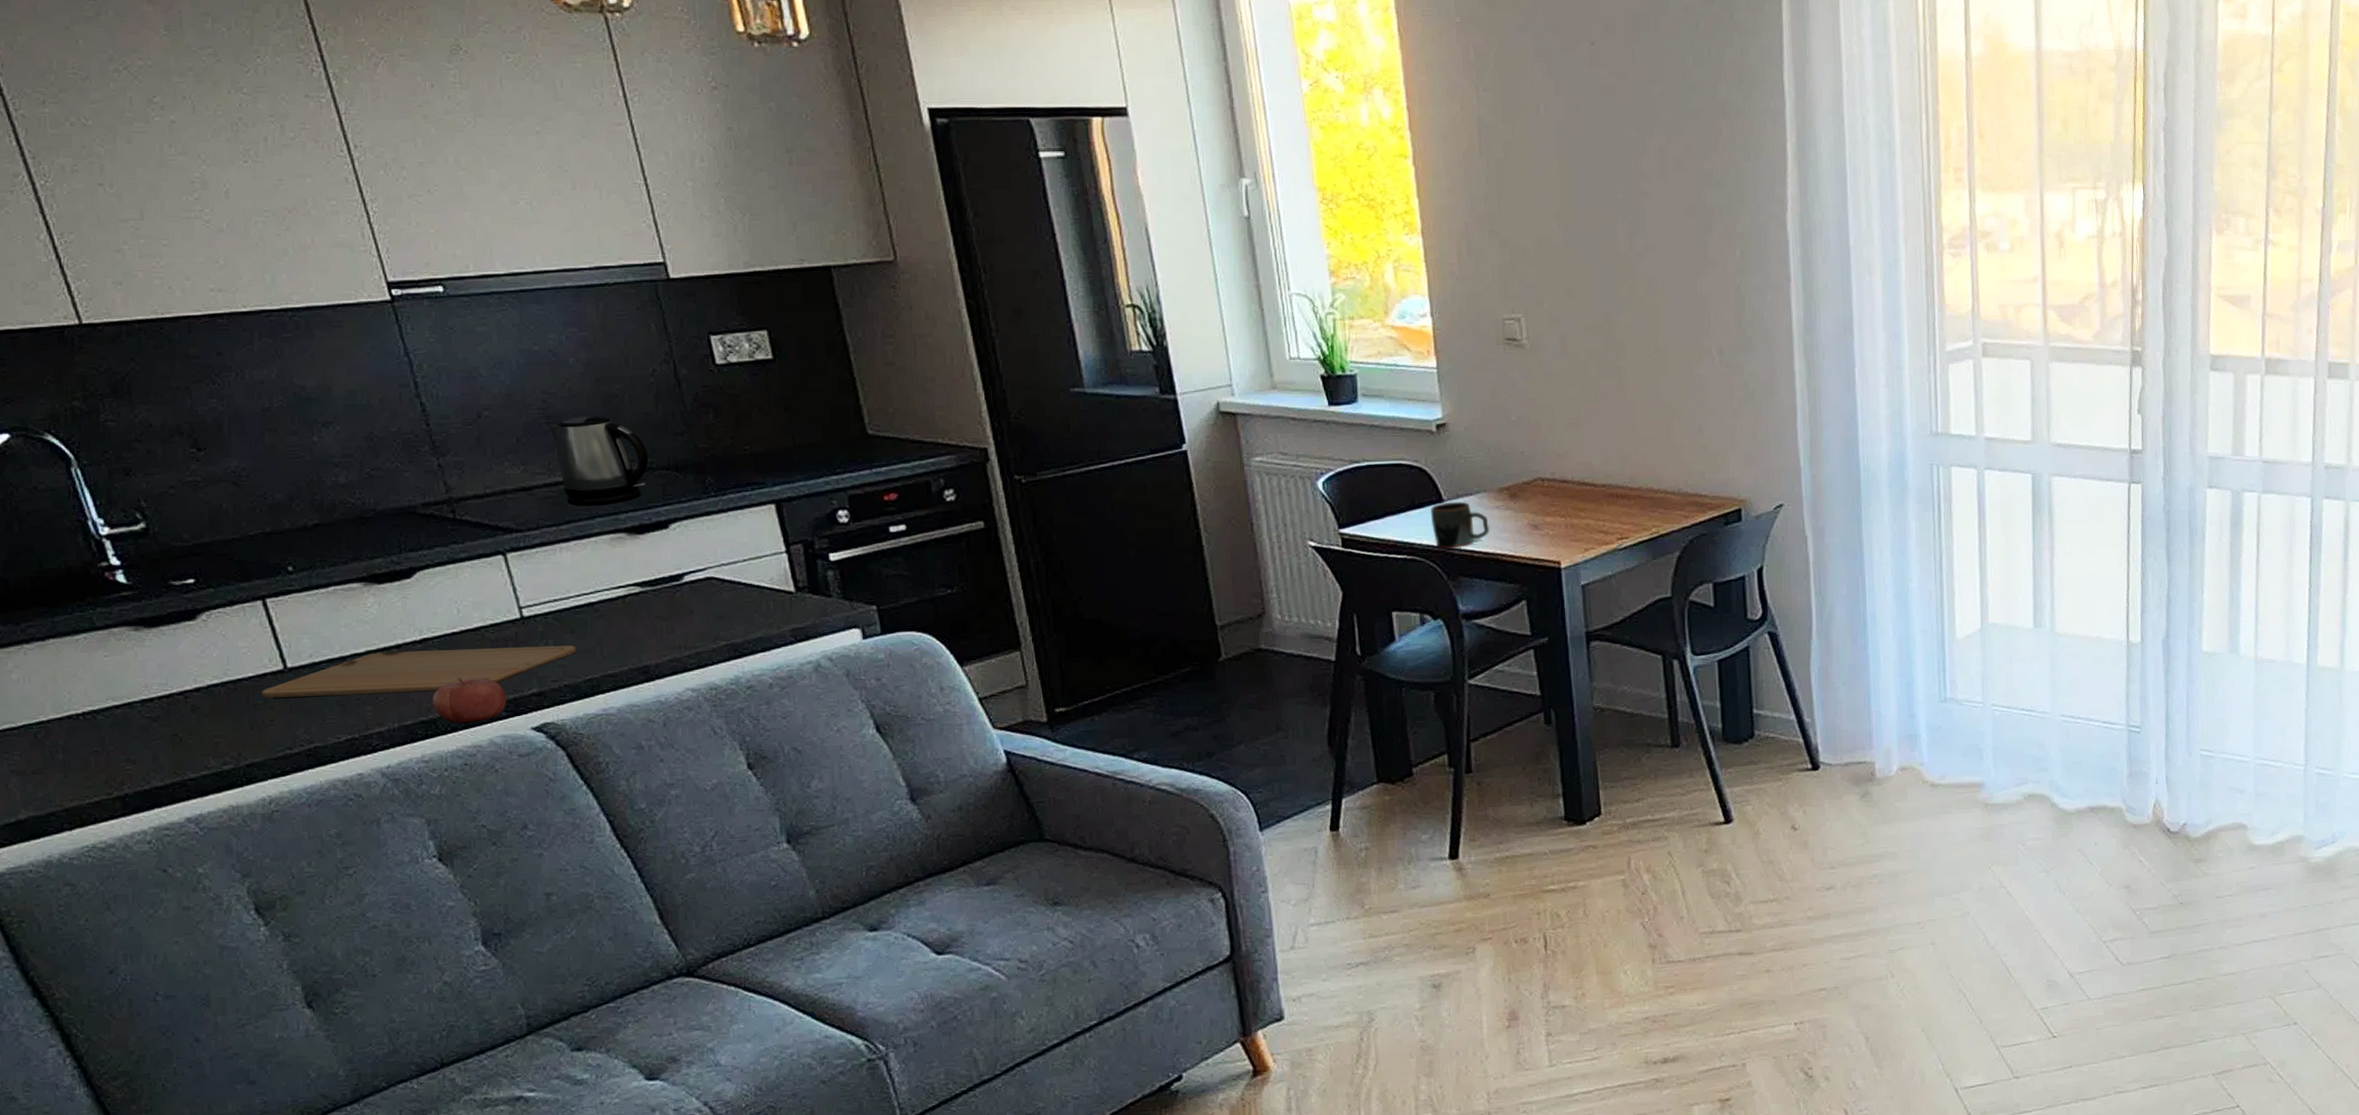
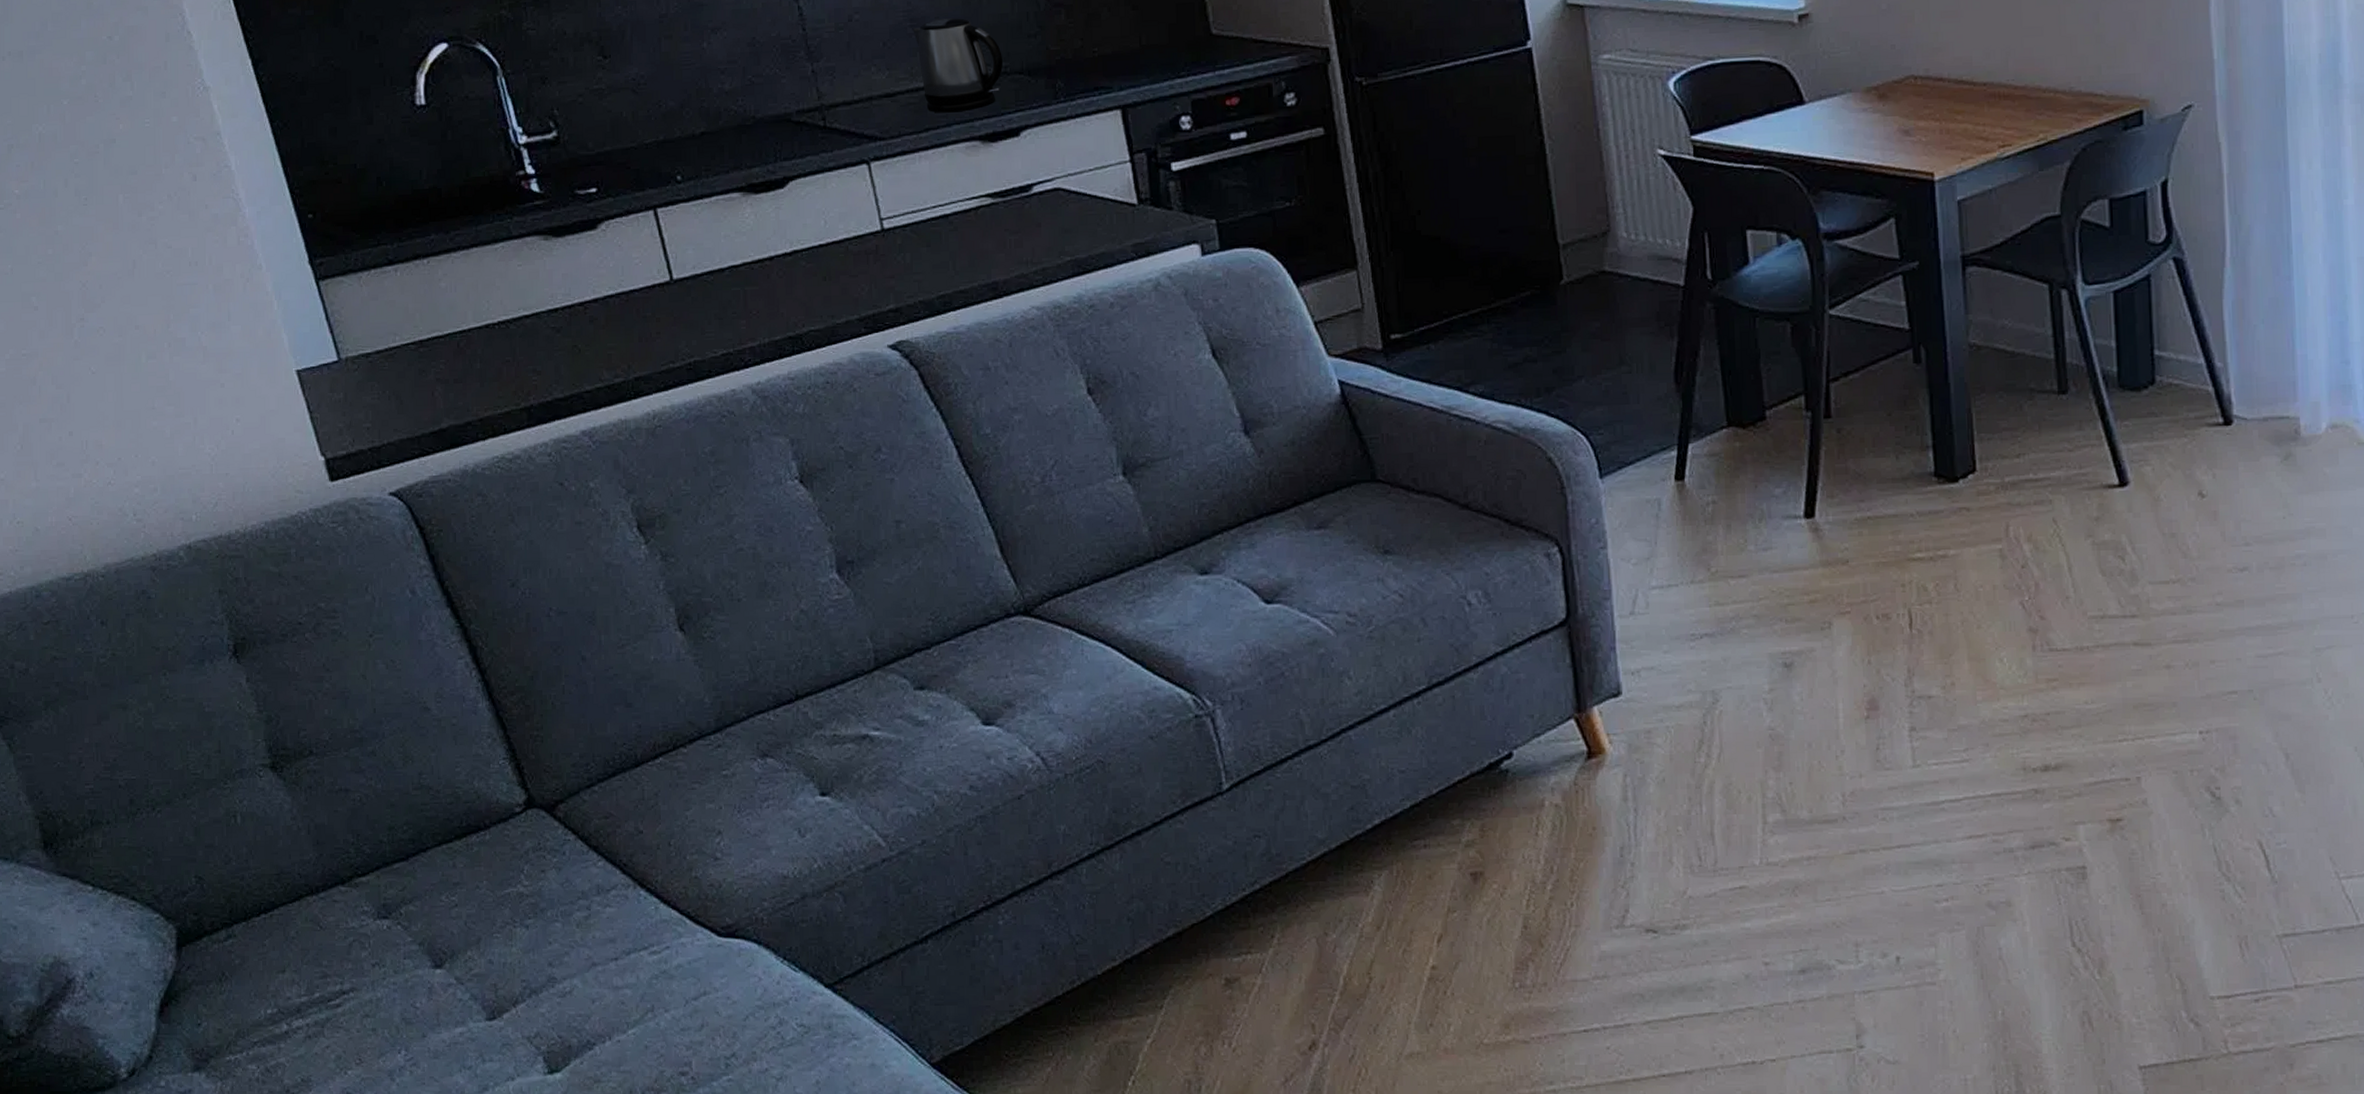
chopping board: present [261,645,577,698] -> none [650,259,931,310]
fruit: present [432,677,507,724] -> none [800,291,866,340]
mug: present [1431,501,1490,550] -> none [1791,103,1856,159]

